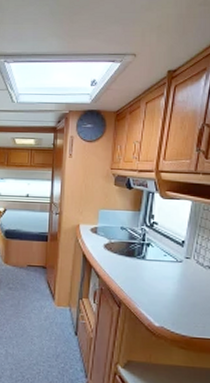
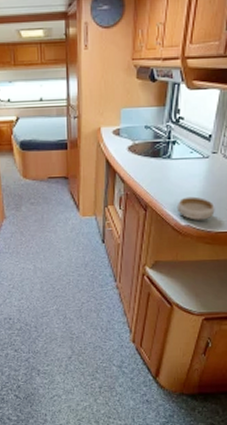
bowl: none [150,298,189,323] -> present [176,196,215,220]

